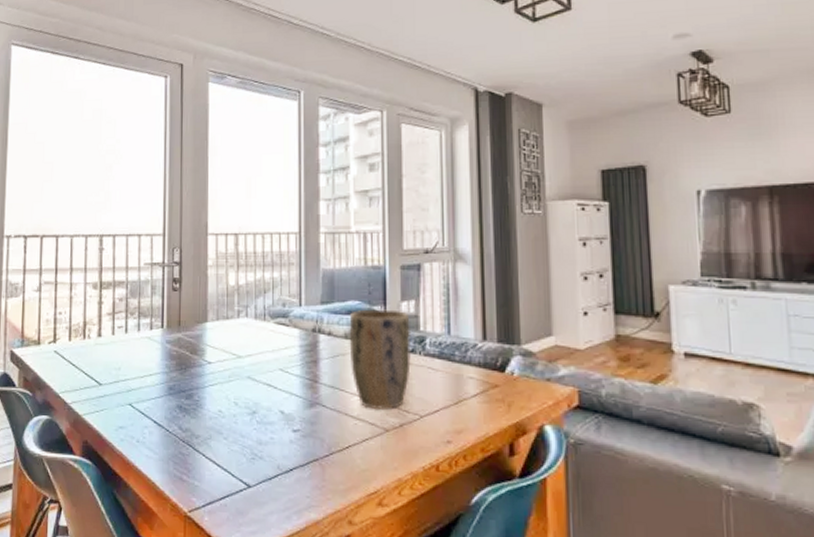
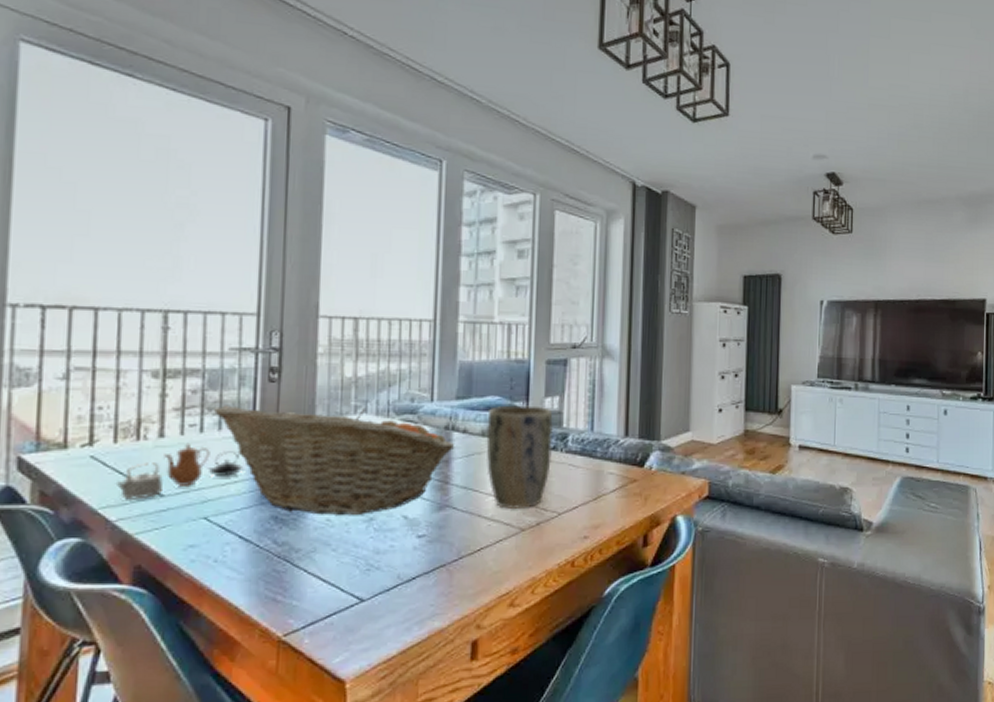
teapot: none [70,341,156,387] -> present [115,443,244,500]
fruit basket: none [135,310,322,408] -> present [214,405,455,515]

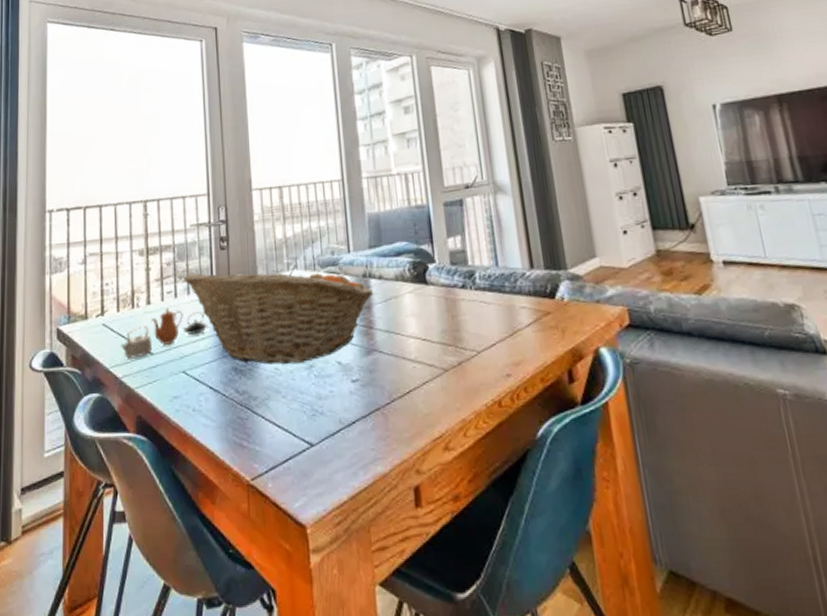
plant pot: present [485,405,554,509] -> none [398,247,464,350]

